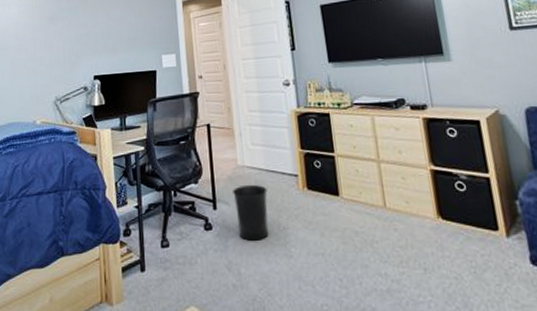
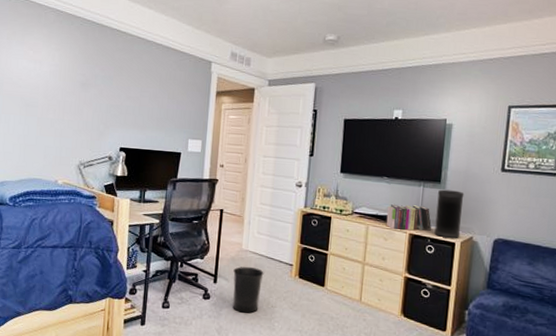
books: none [390,84,448,117] -> present [386,203,432,232]
speaker: none [443,60,484,117] -> present [434,189,464,238]

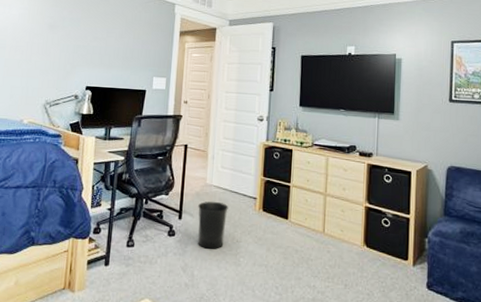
books: present [386,203,432,232] -> none [345,135,389,162]
speaker: present [434,189,464,238] -> none [391,120,417,167]

